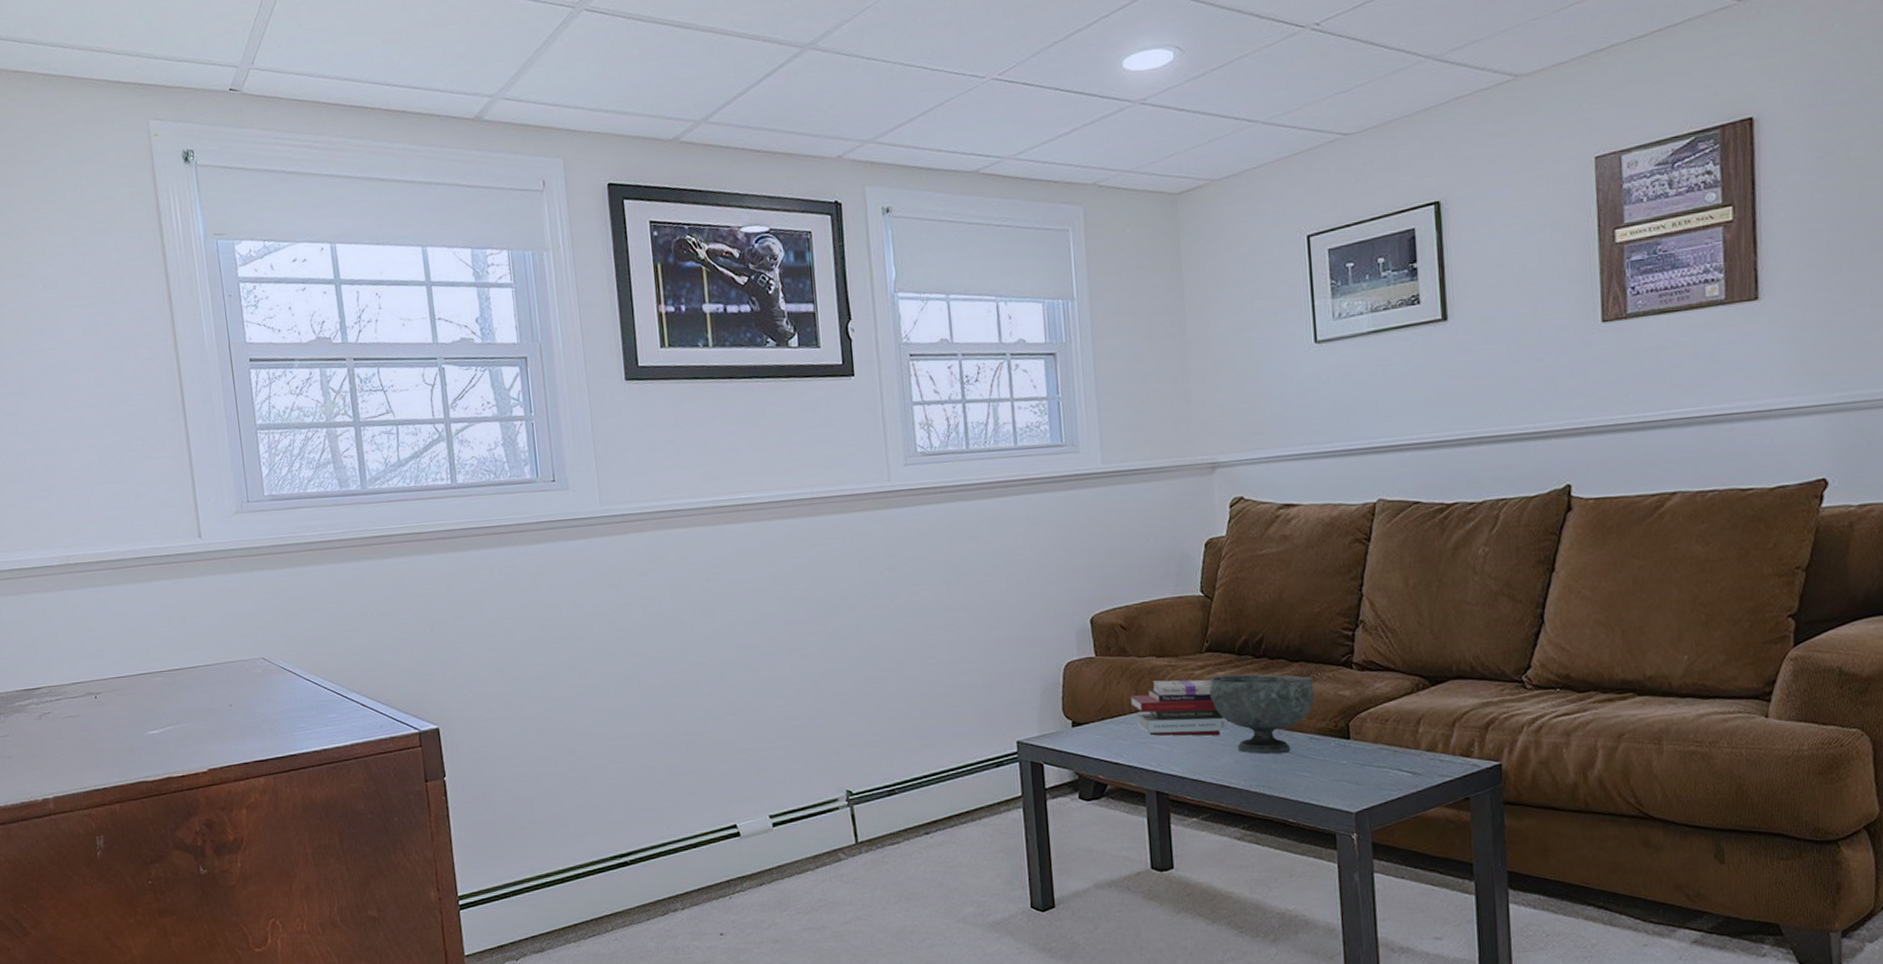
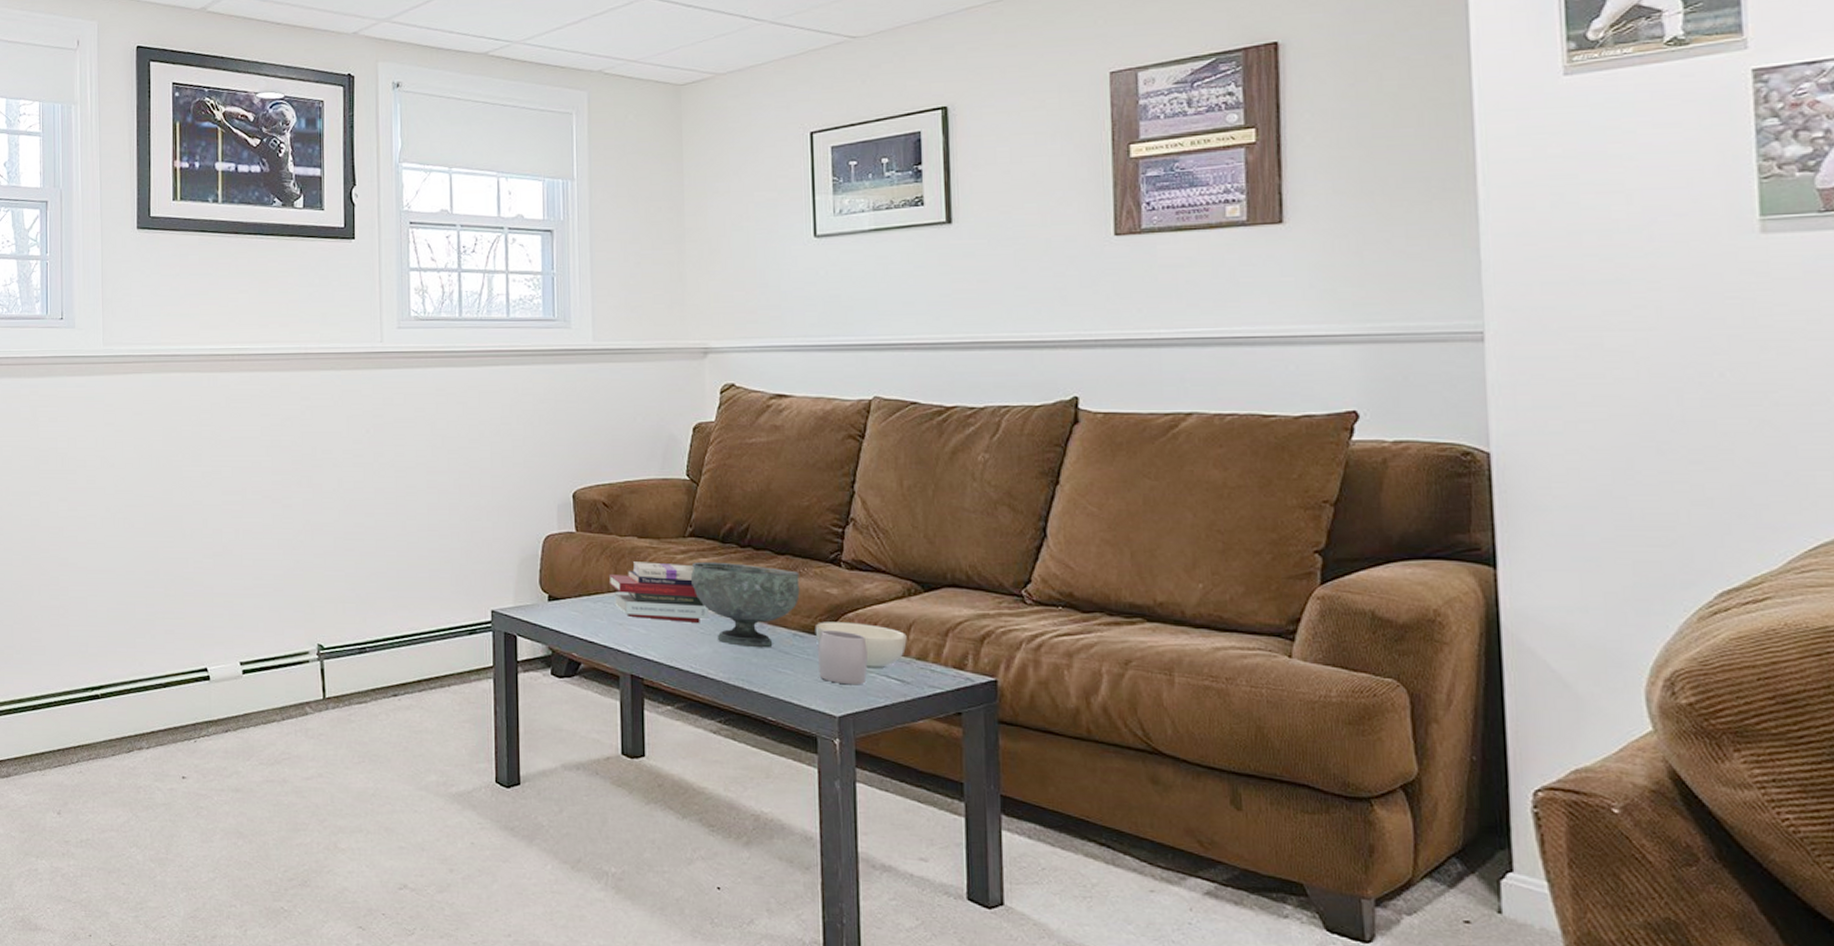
bowl: none [1329,721,1417,764] -> present [814,622,907,669]
mug: none [1332,730,1381,782] -> present [817,630,868,686]

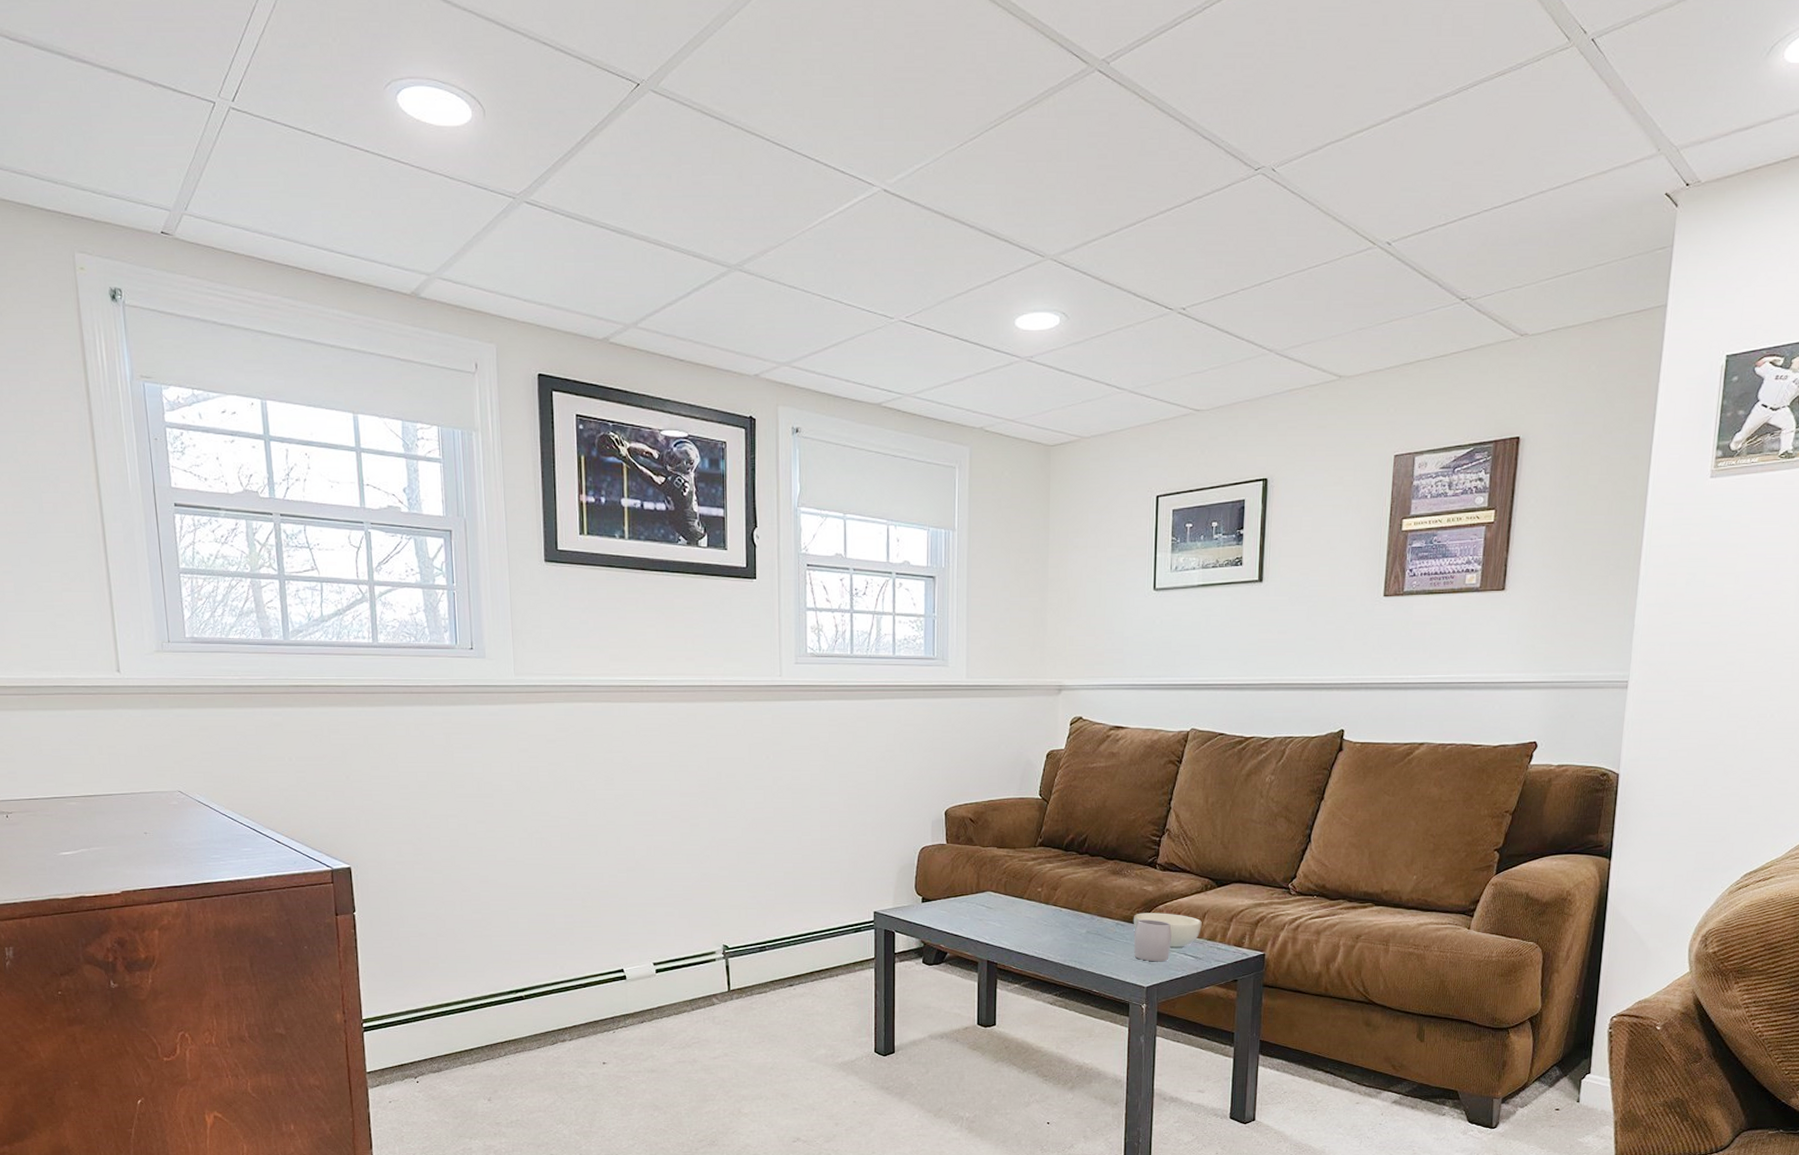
books: present [608,562,709,622] -> none [972,868,1051,916]
decorative bowl: present [691,561,800,648] -> none [1039,866,1124,935]

